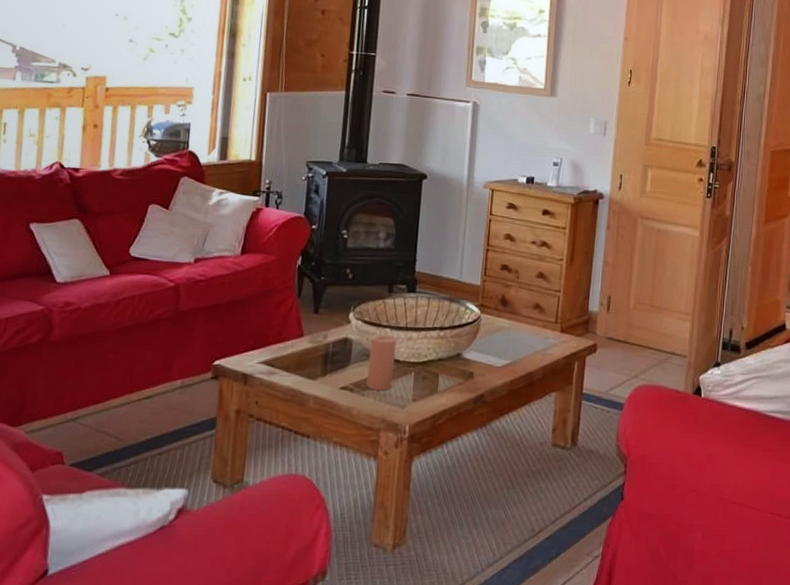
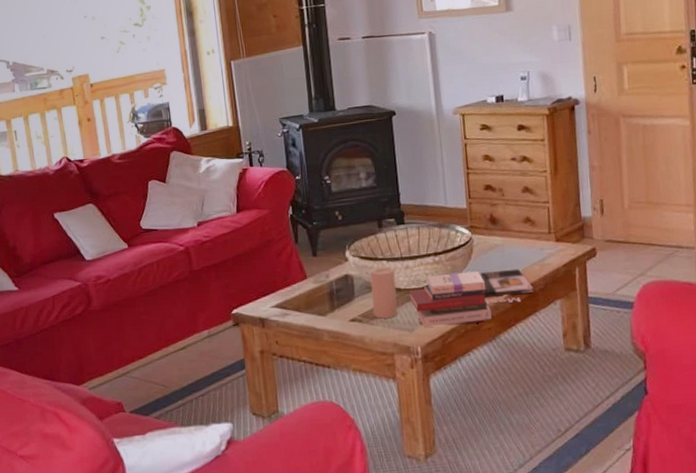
books: none [406,350,487,407] -> present [408,270,492,327]
magazine: none [480,353,532,390] -> present [479,268,534,306]

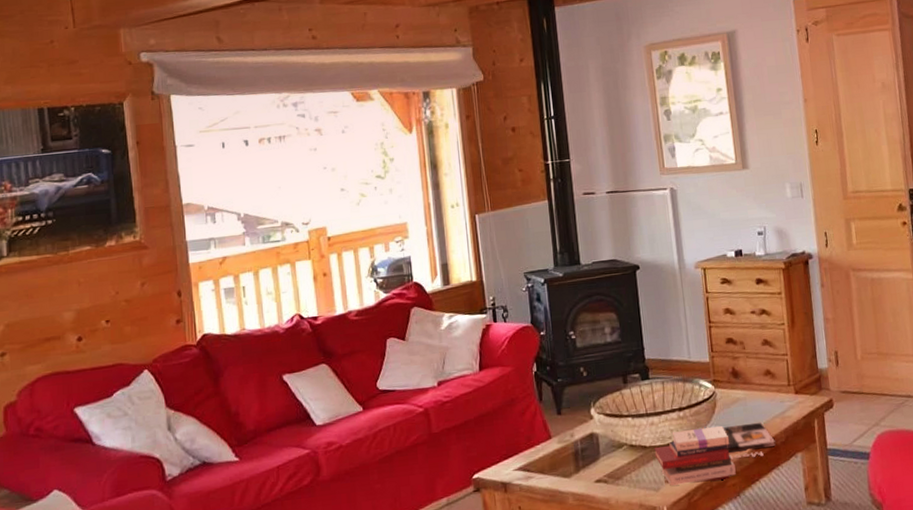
candle: present [370,267,398,319] -> none [615,424,643,479]

